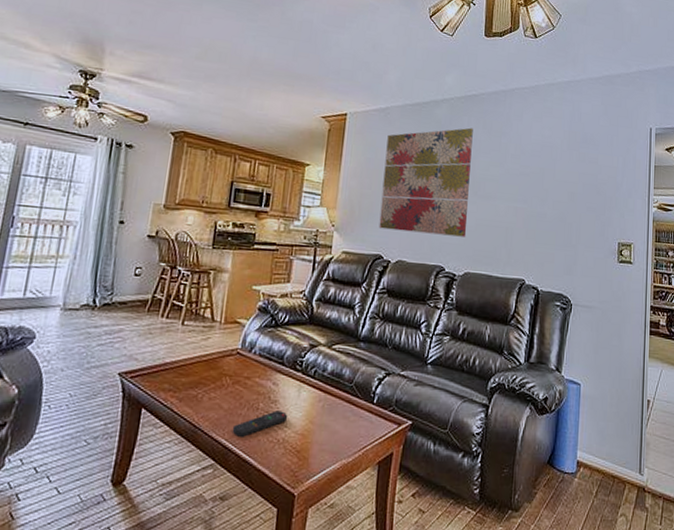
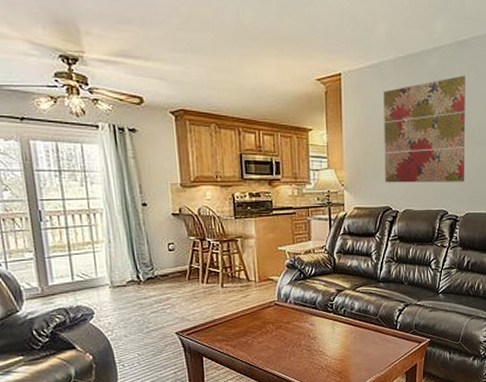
remote control: present [232,410,288,437] -> none [282,344,327,368]

